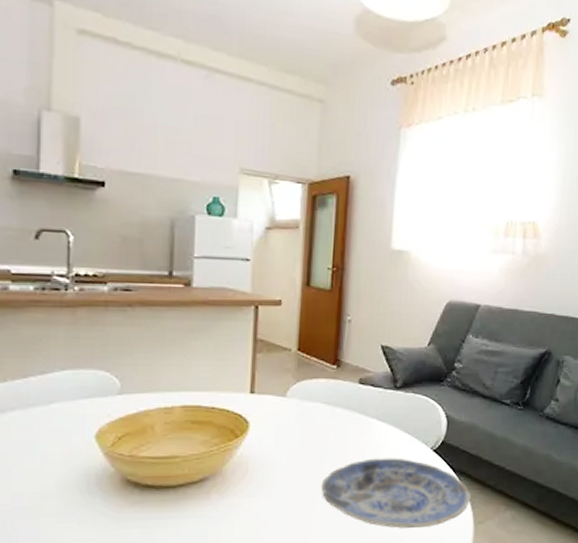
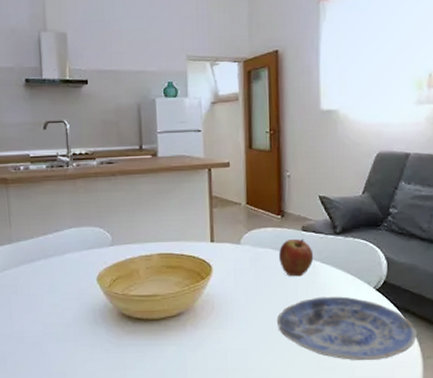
apple: none [330,392,370,436] -> present [279,238,314,277]

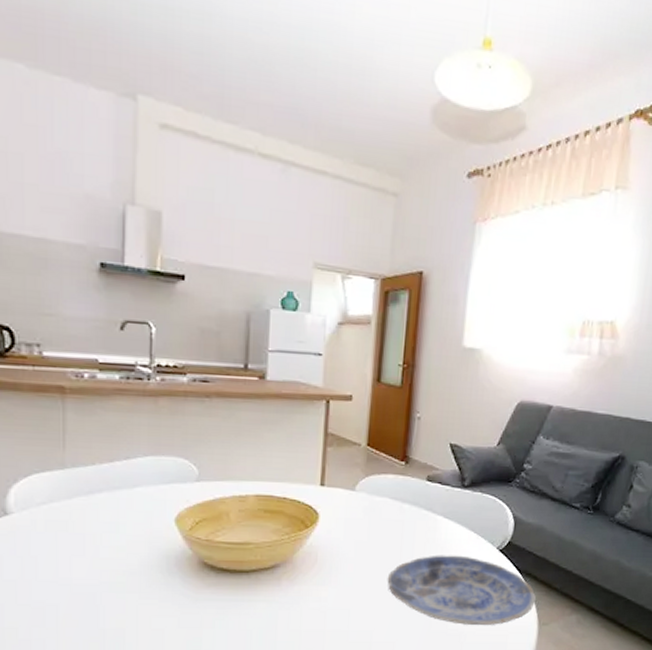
apple: present [279,238,314,277] -> none [398,489,437,532]

